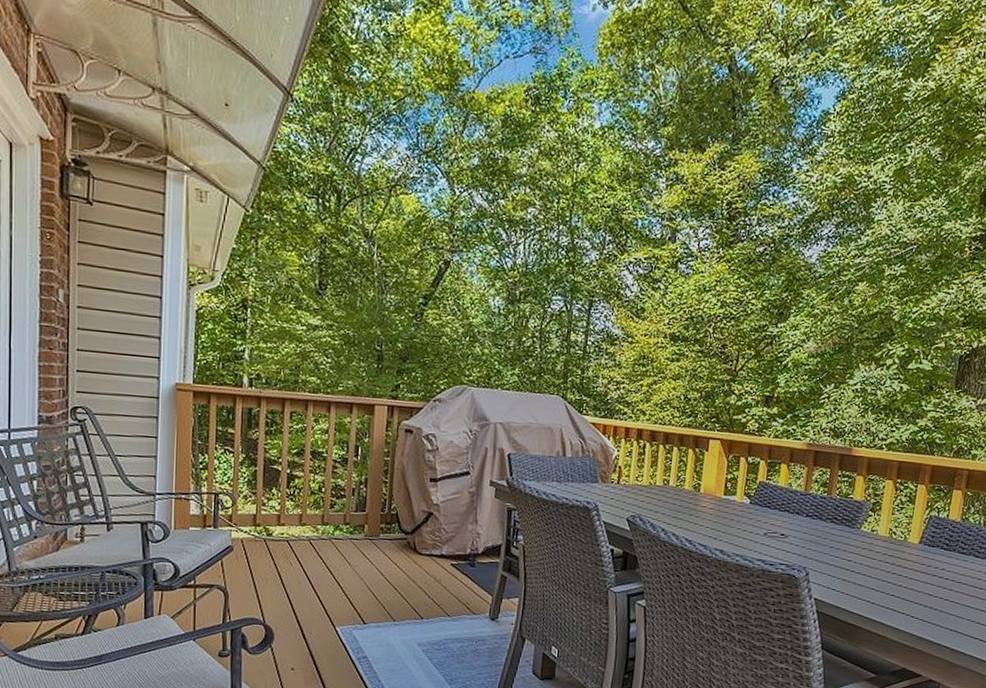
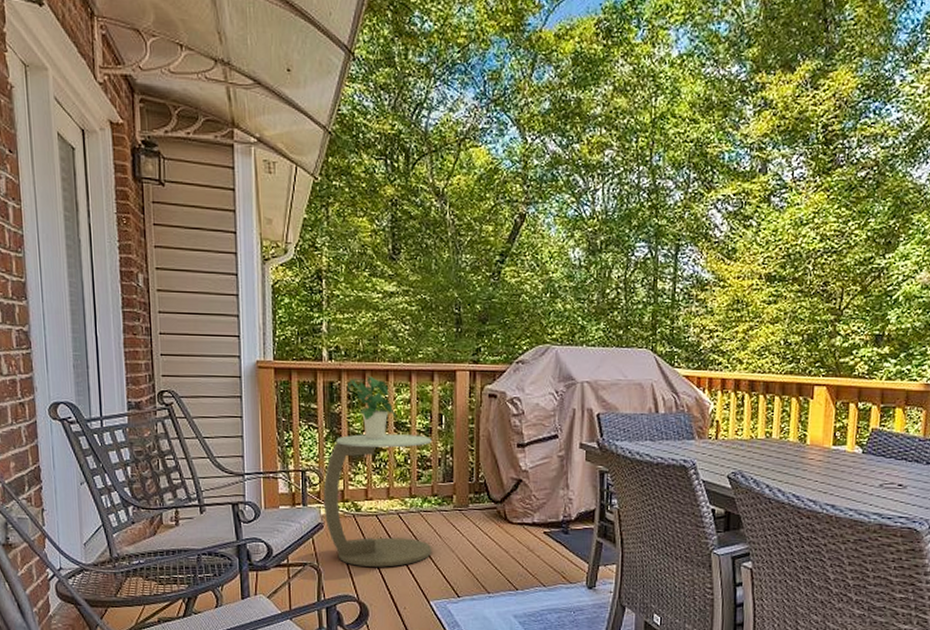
side table: none [235,461,347,592] -> present [323,434,432,567]
potted plant: none [266,404,314,467] -> present [348,375,397,440]

